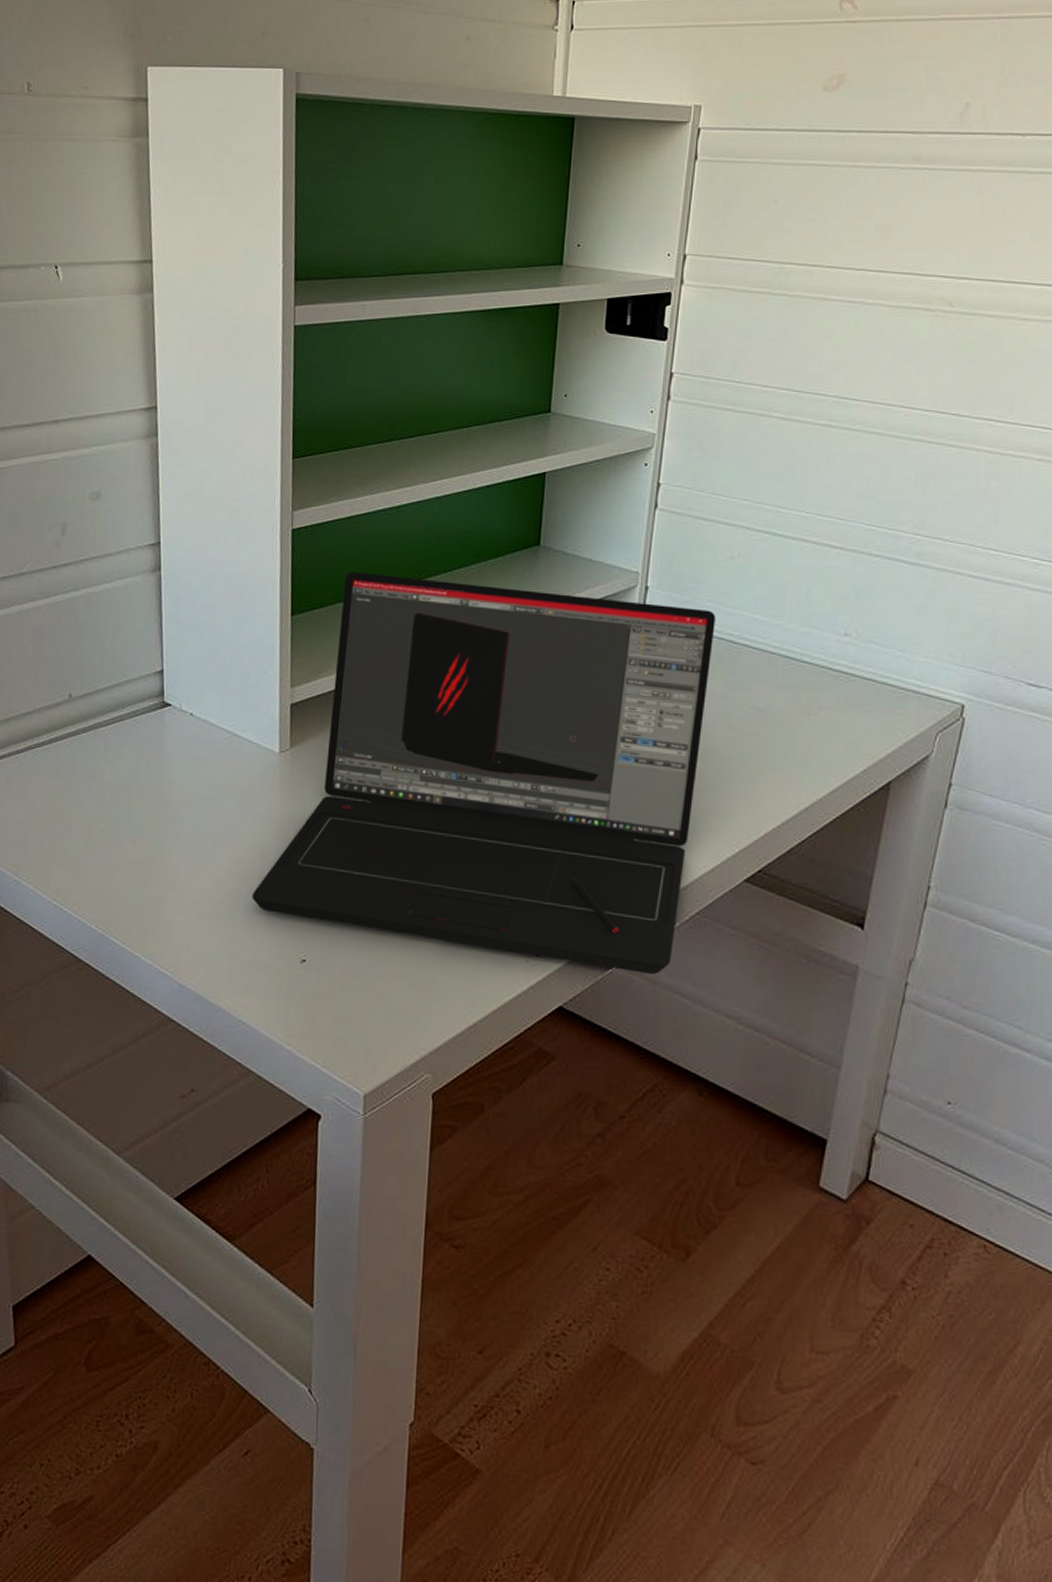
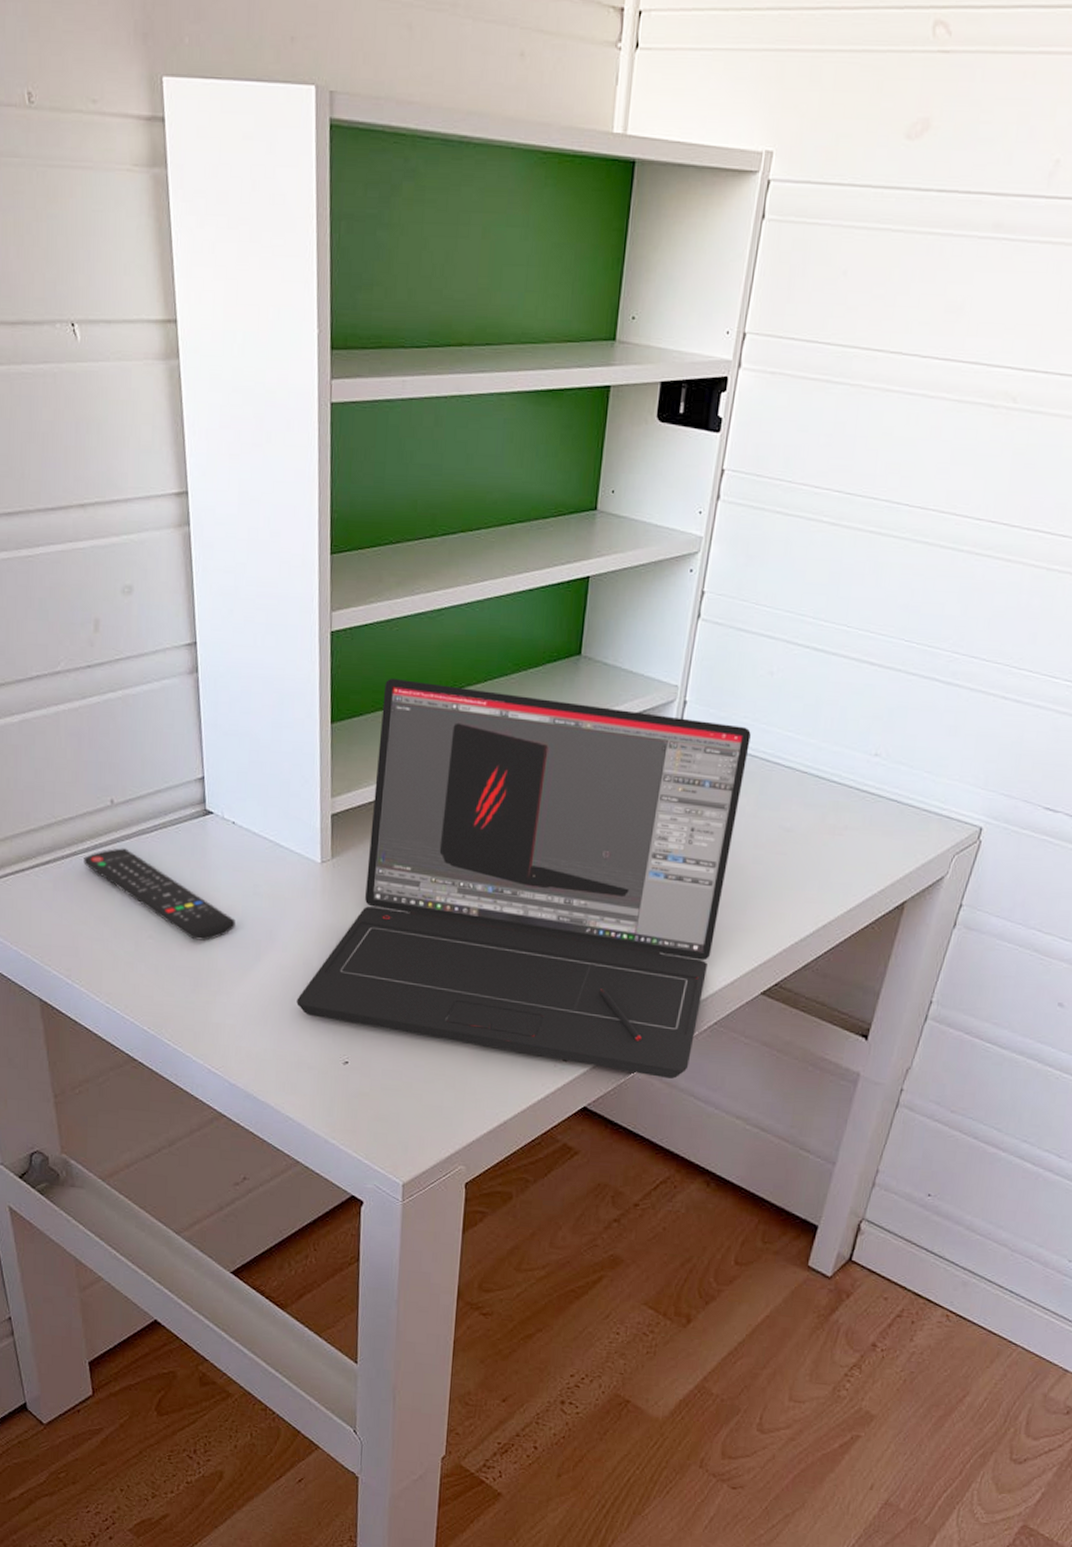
remote control: none [38,741,191,834] -> present [83,848,236,941]

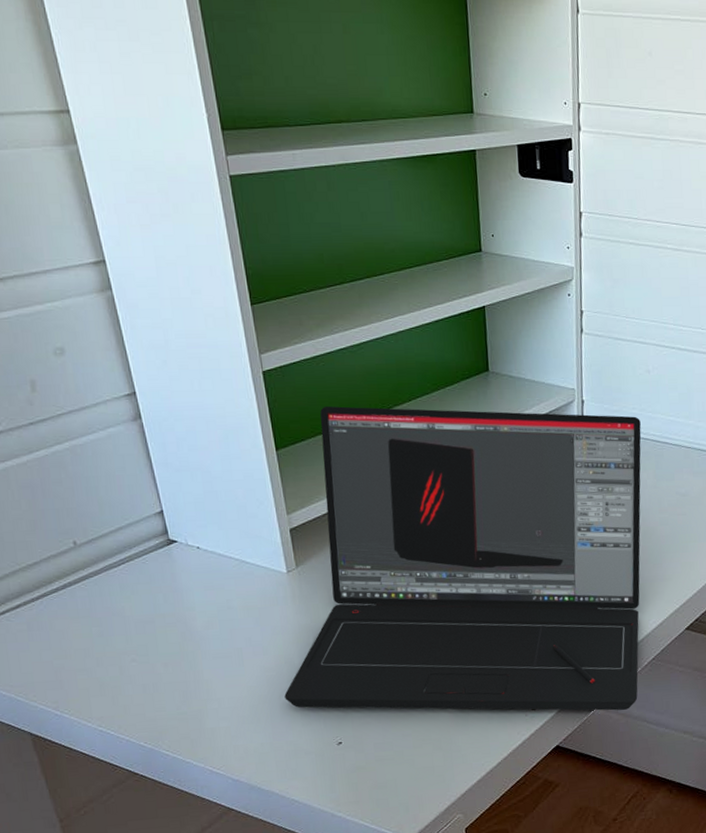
remote control: present [83,848,236,941] -> none [54,583,215,657]

